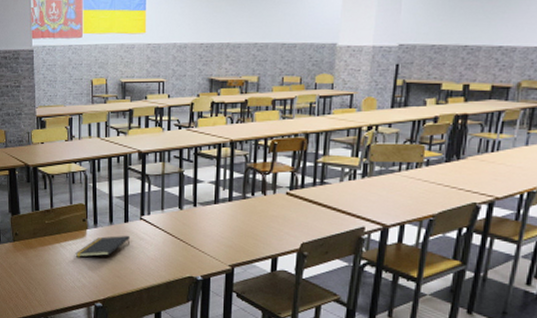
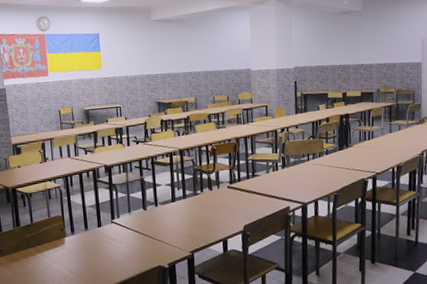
notepad: present [75,235,129,257] -> none [56,238,104,264]

